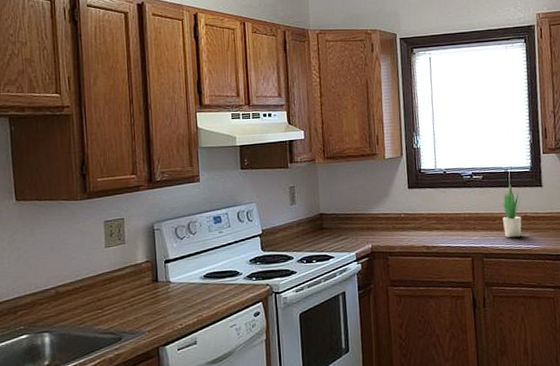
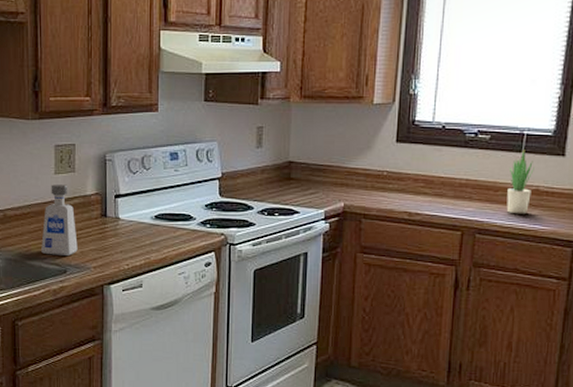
soap dispenser: none [95,256,132,325] -> present [41,184,78,255]

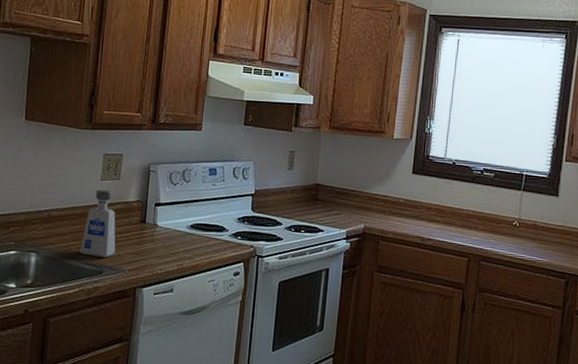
potted plant: present [506,150,534,214] -> none [508,188,532,246]

